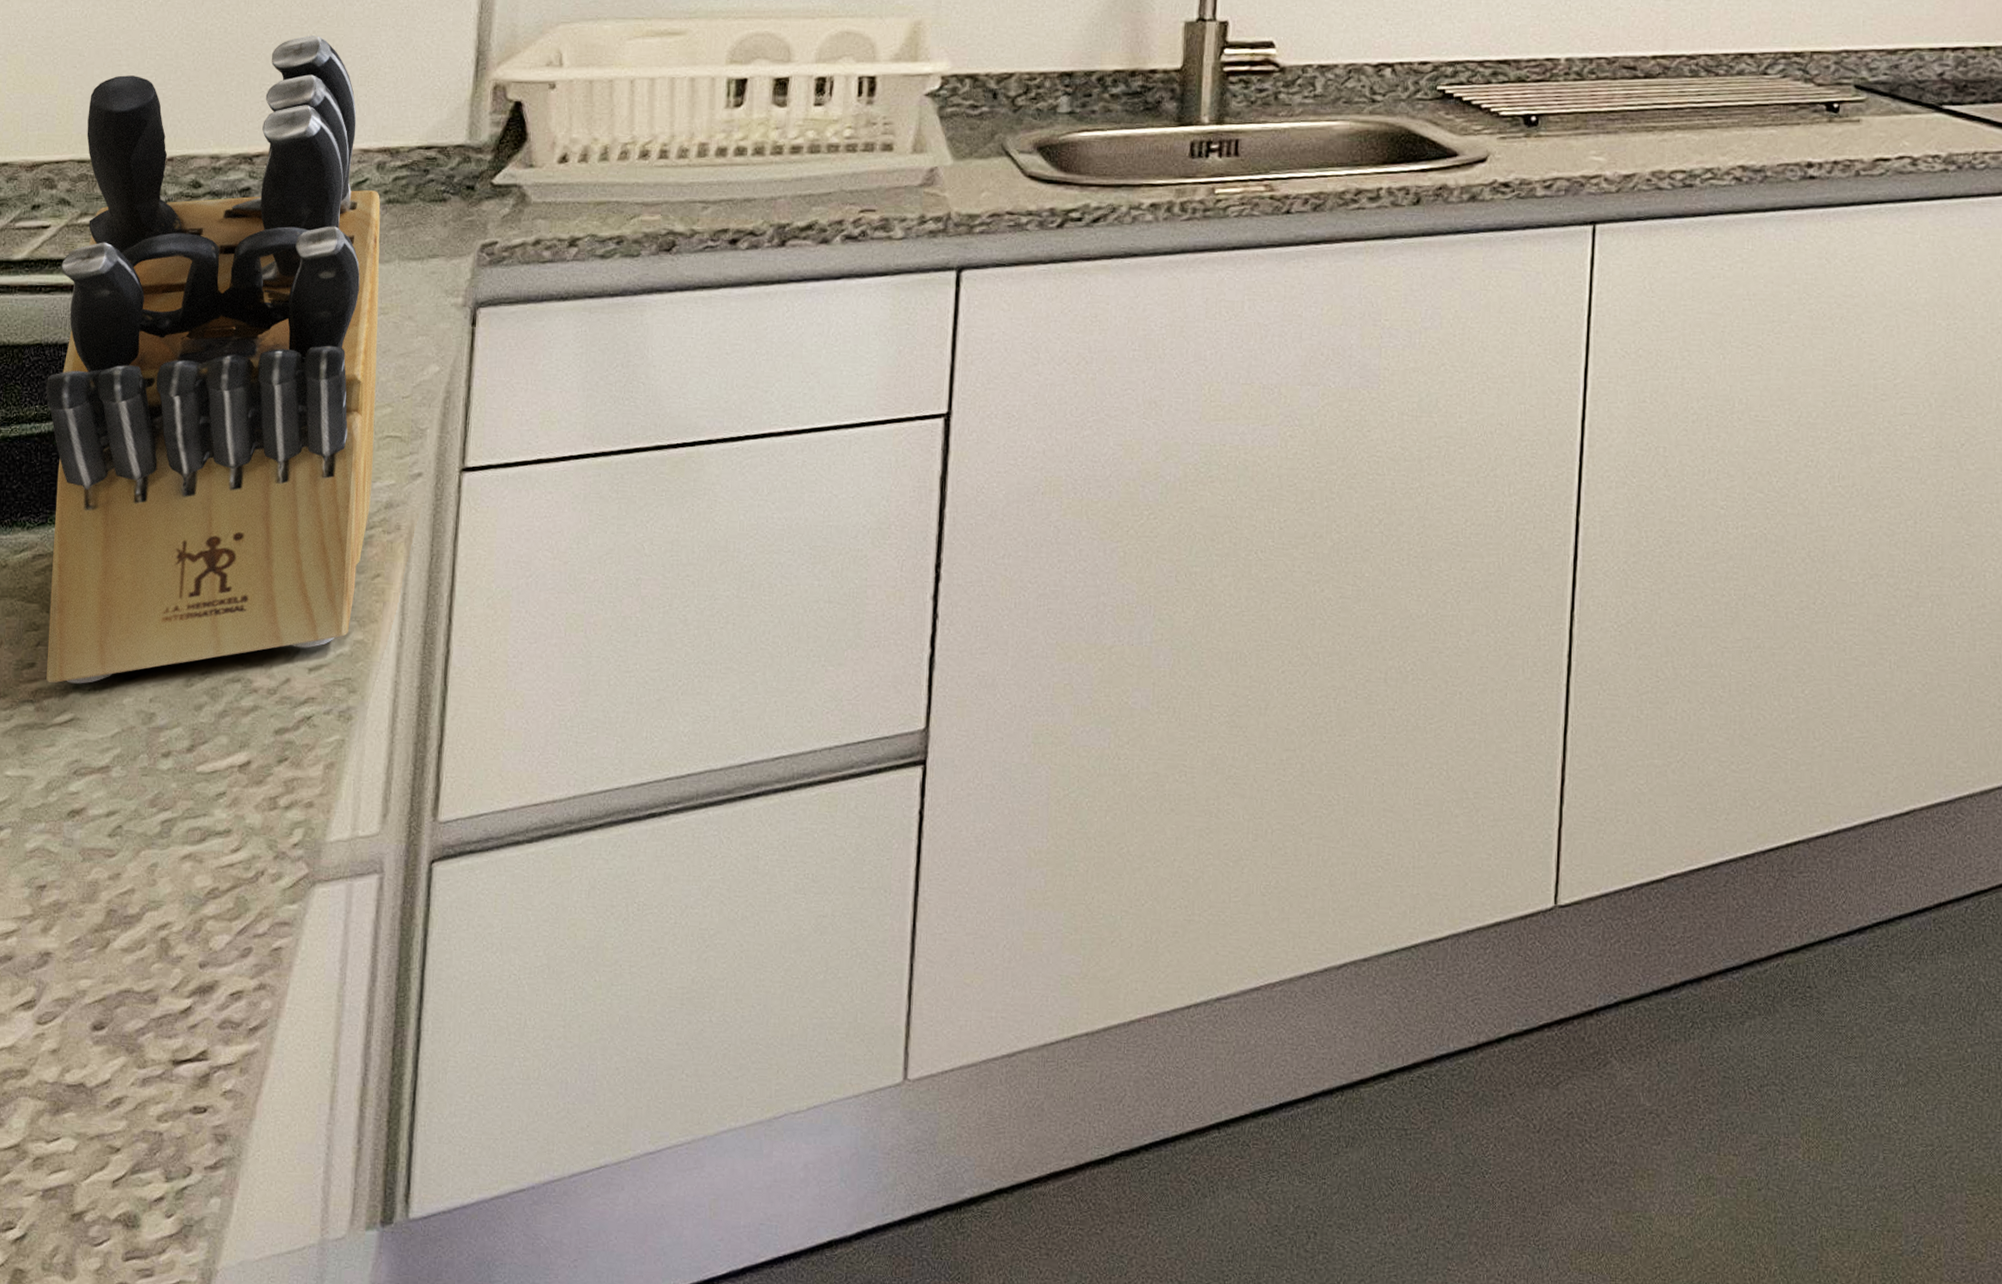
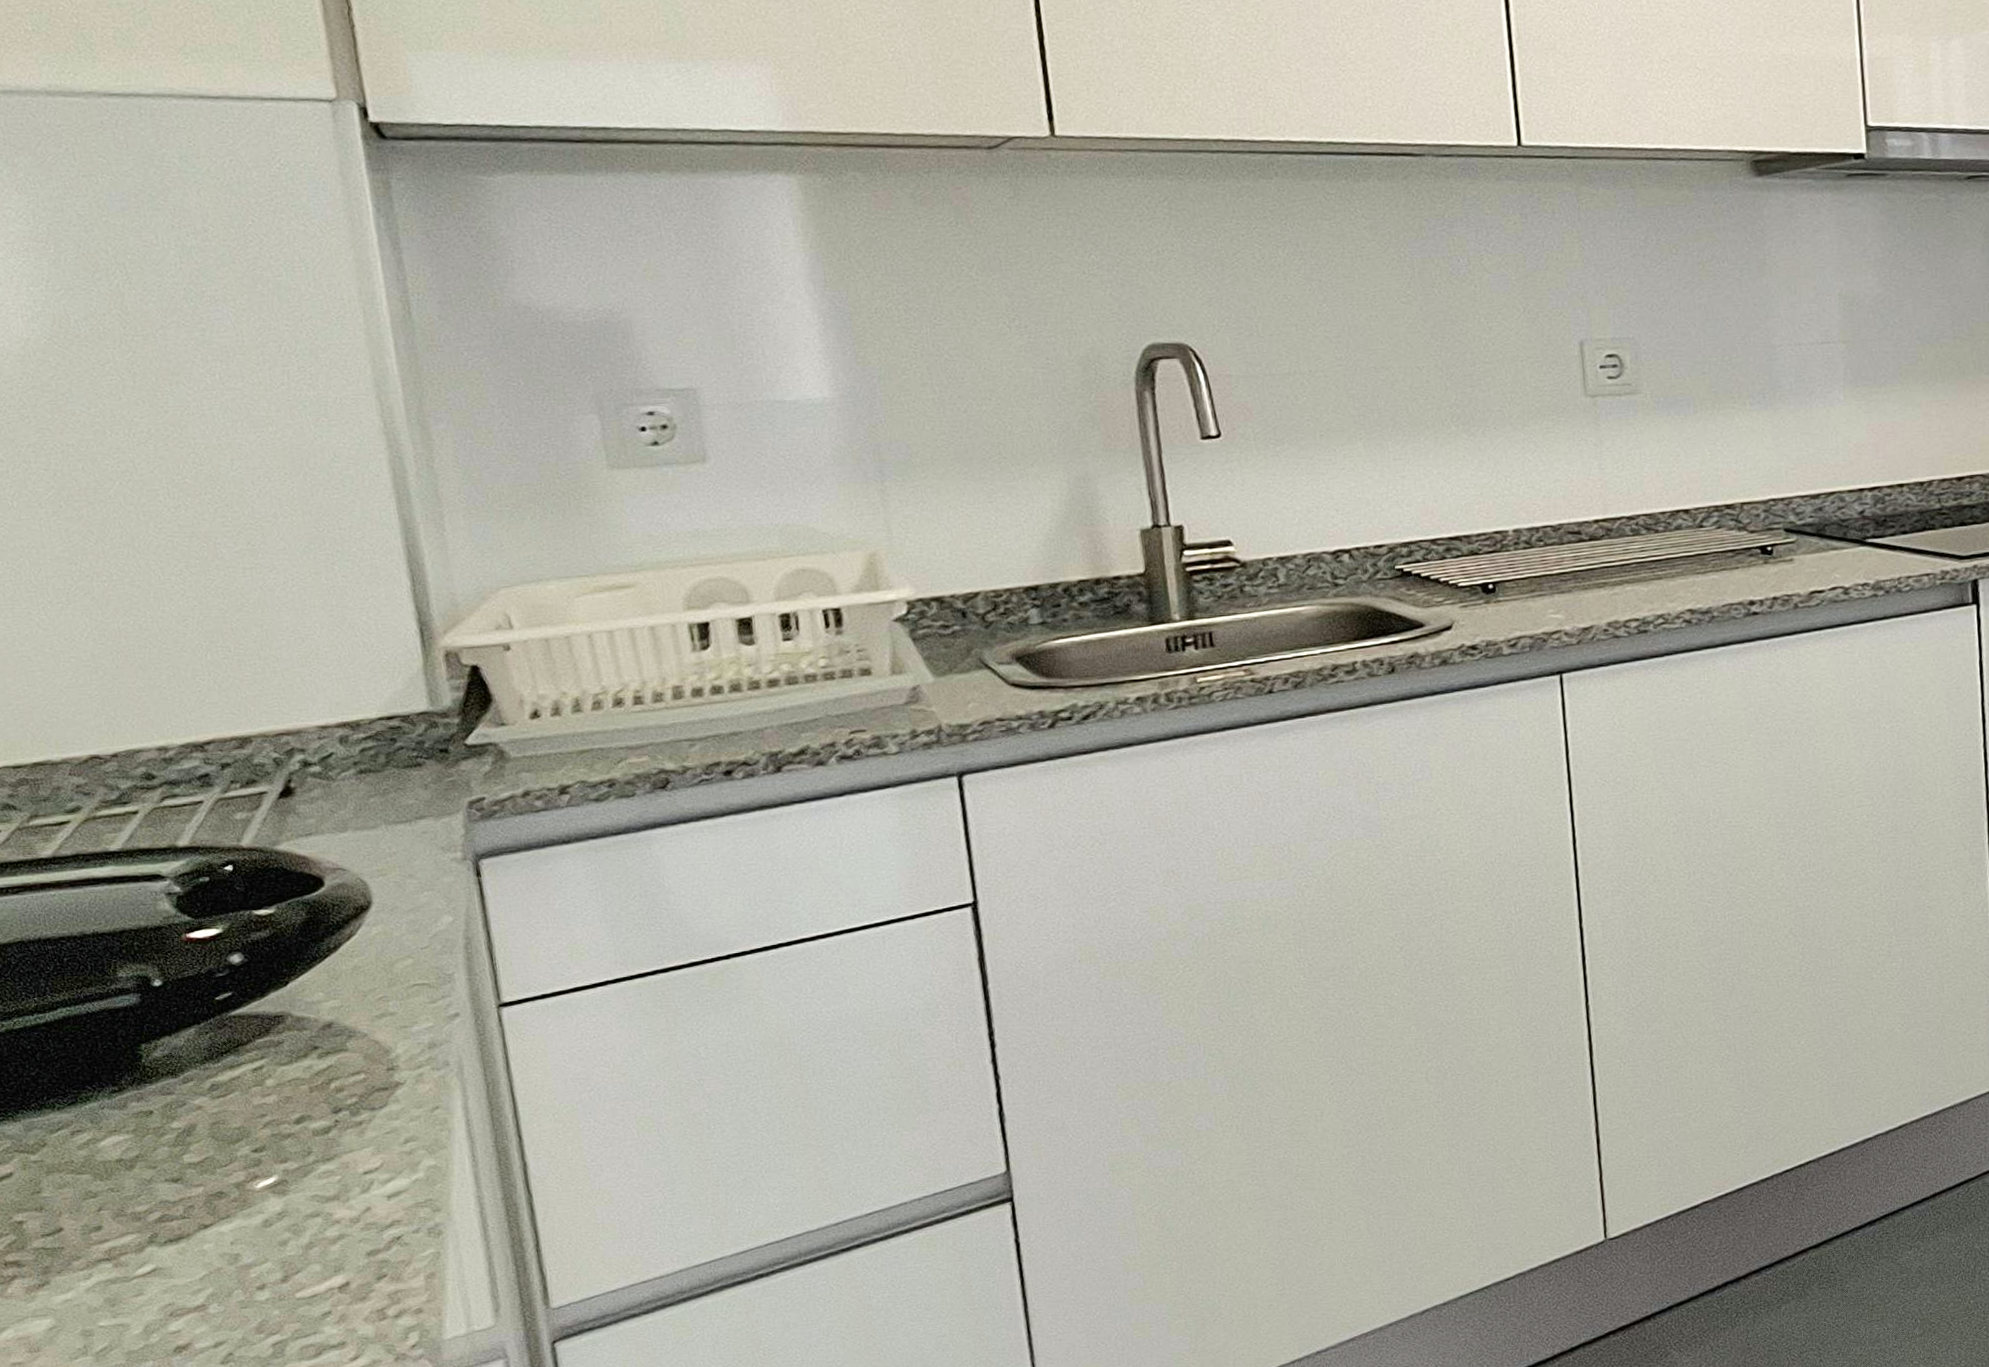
knife block: present [46,35,381,684] -> none [8,623,419,1241]

